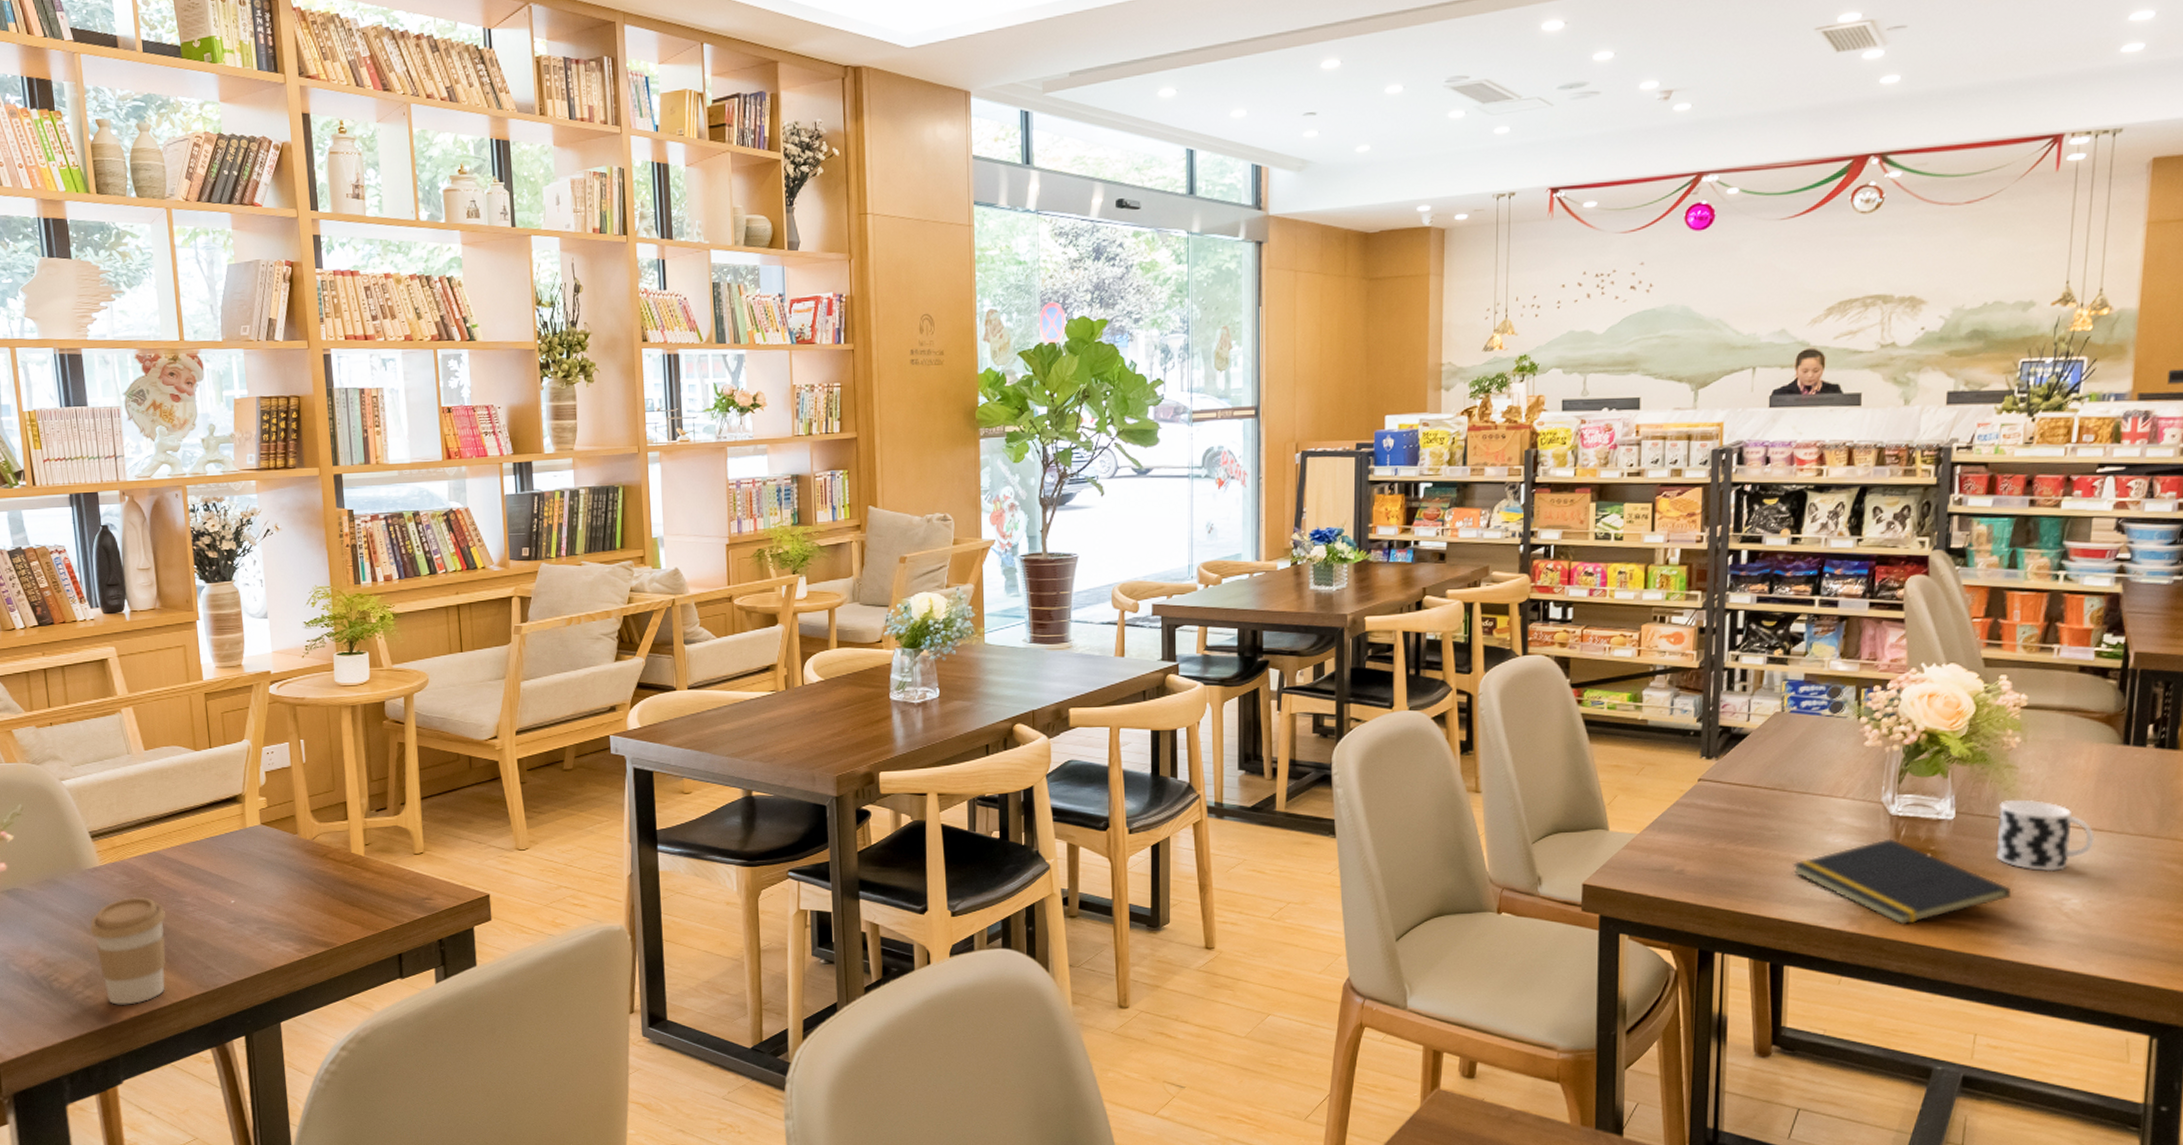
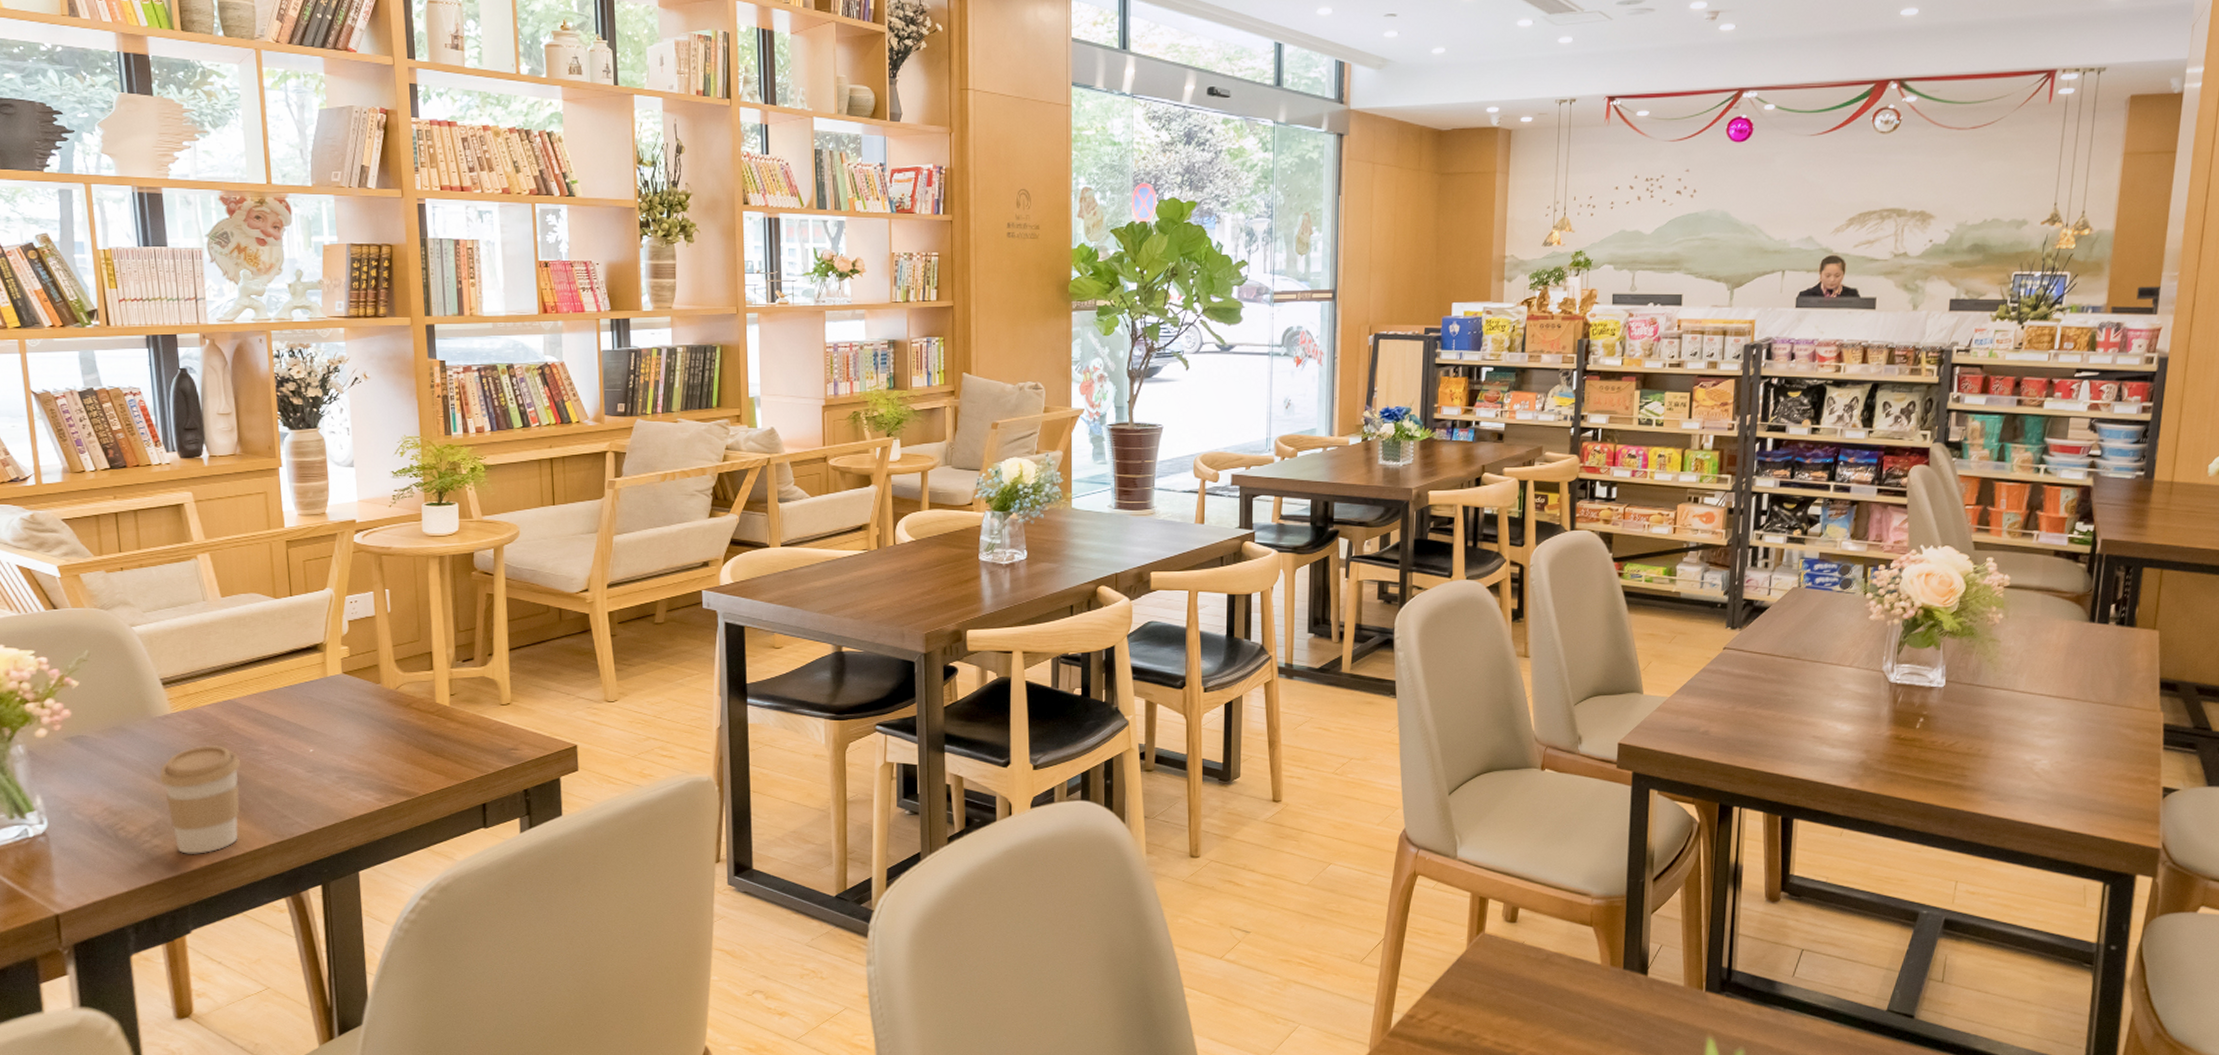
notepad: present [1792,838,2012,925] -> none [1803,704,1991,783]
cup: present [1995,800,2094,872] -> none [1979,671,2063,735]

